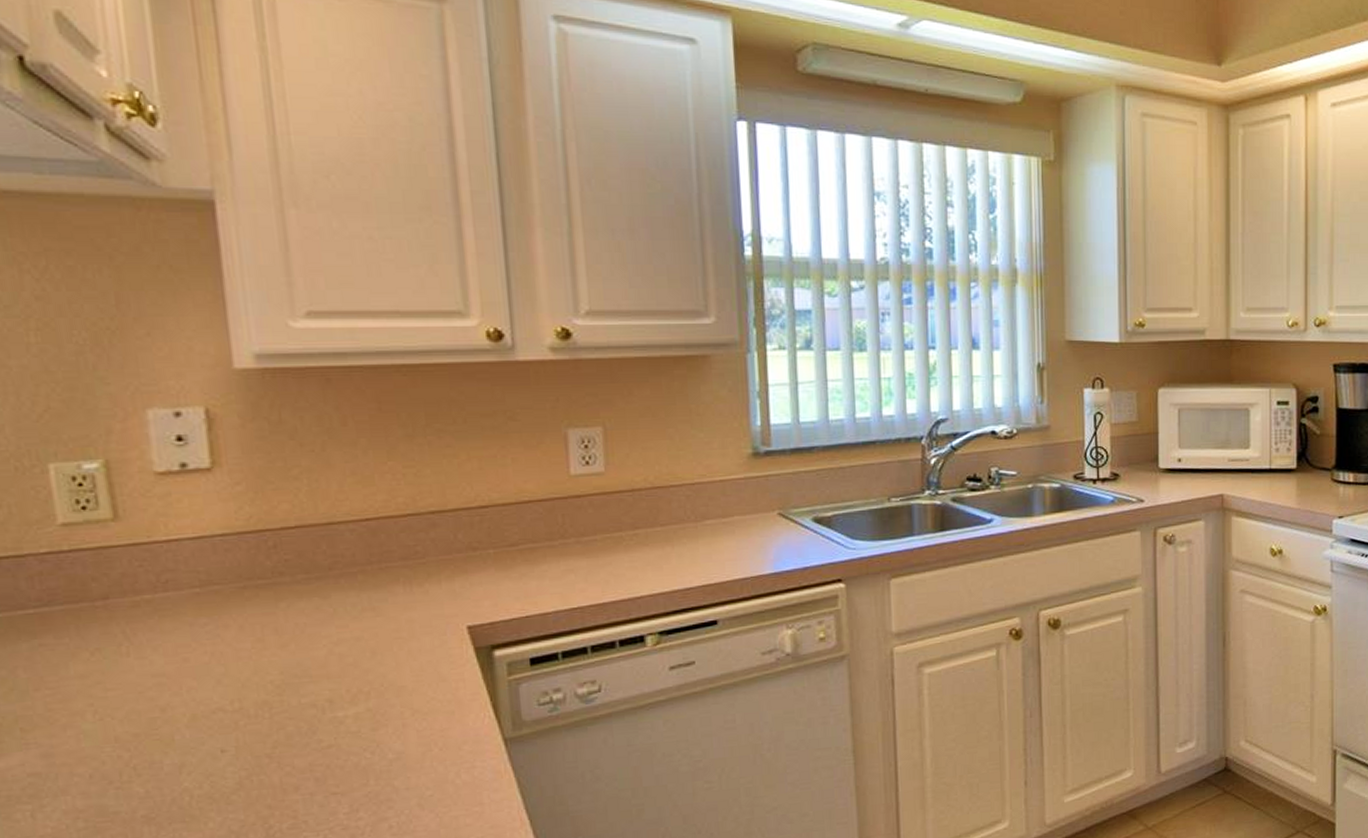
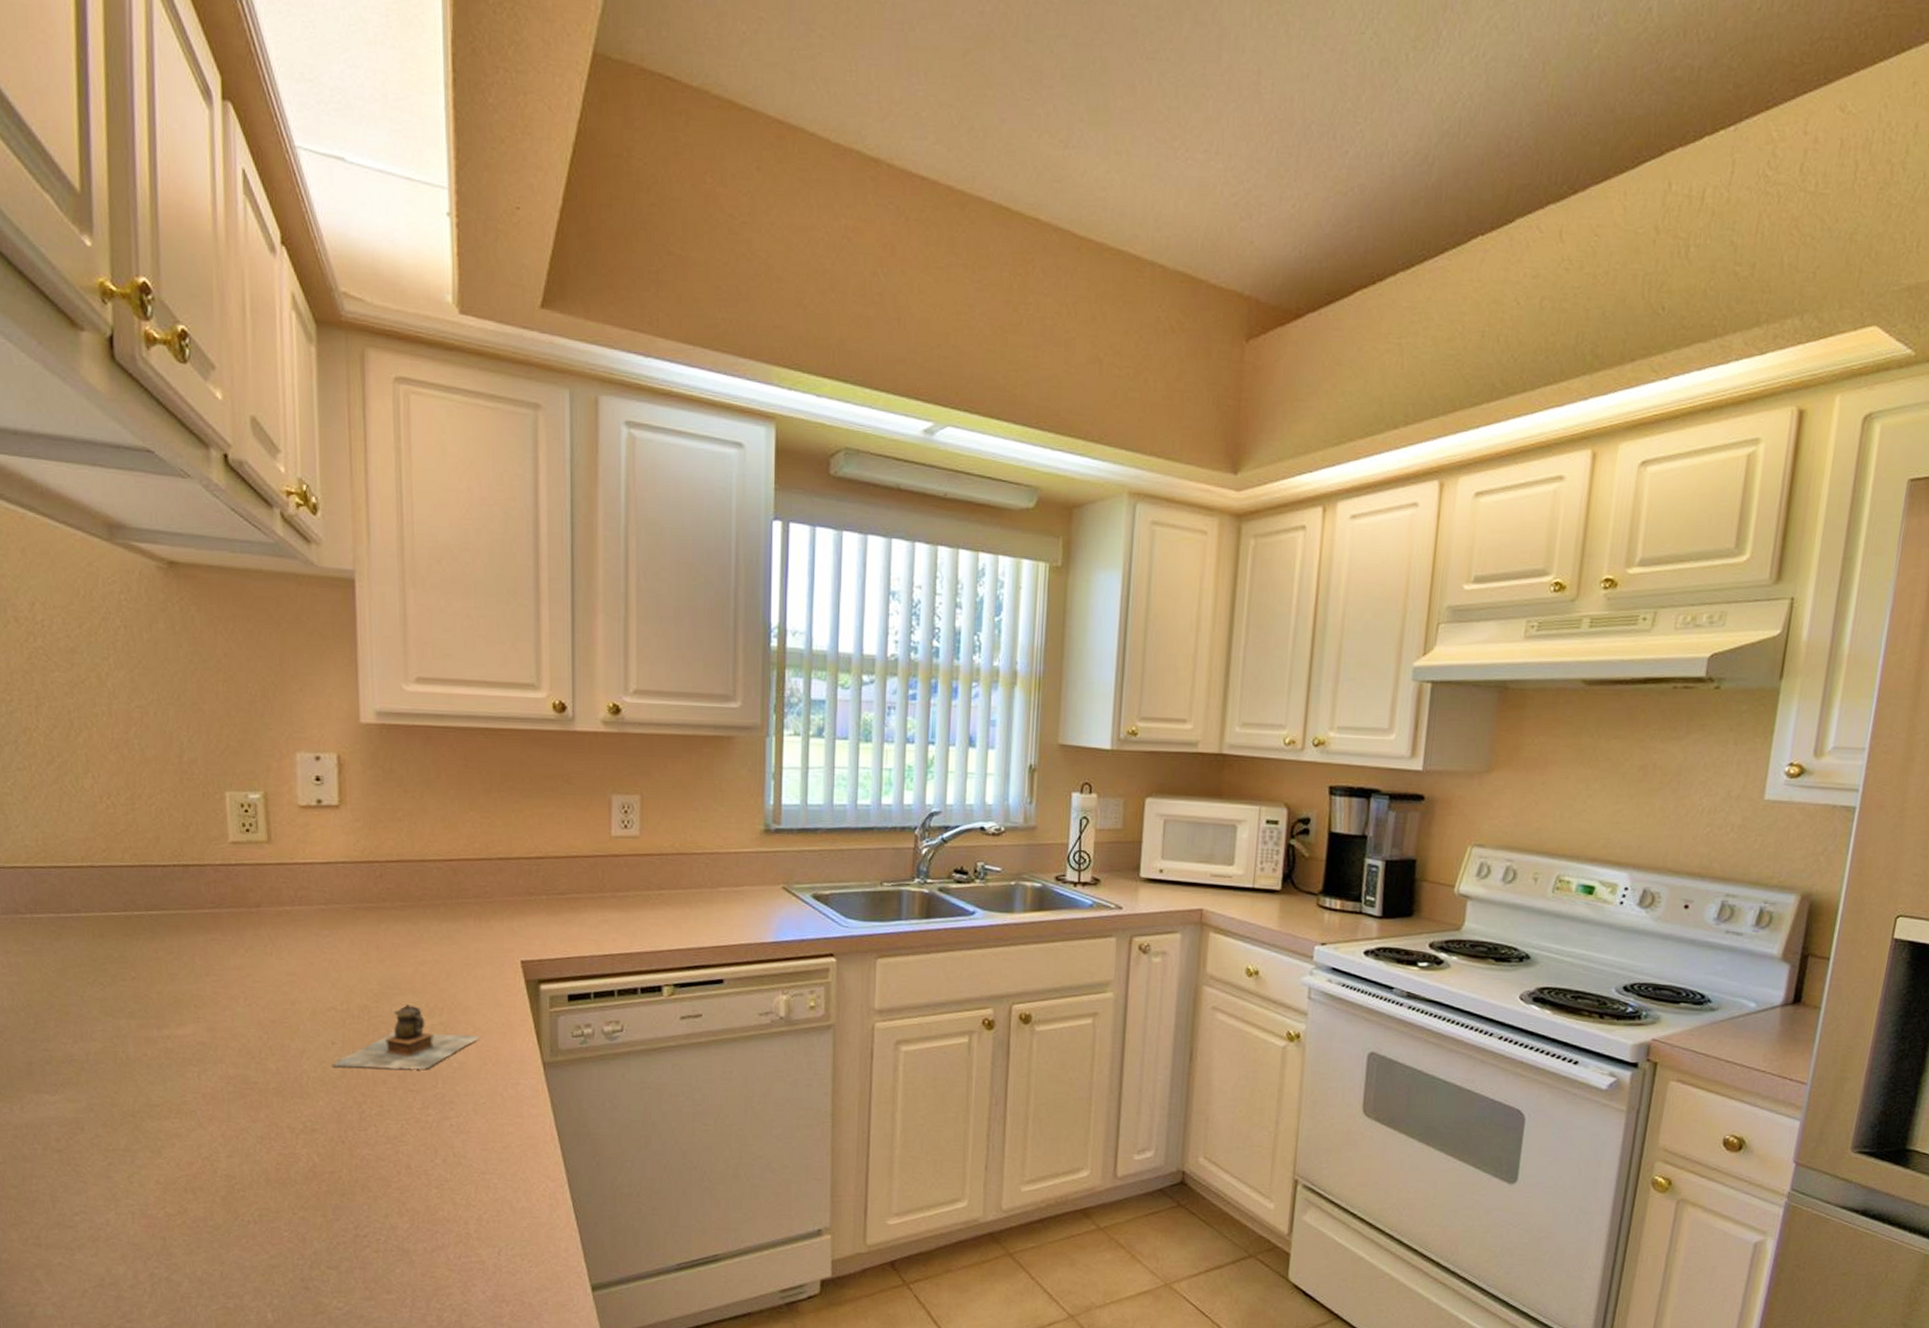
teapot: none [224,692,422,779] -> present [332,1003,481,1070]

